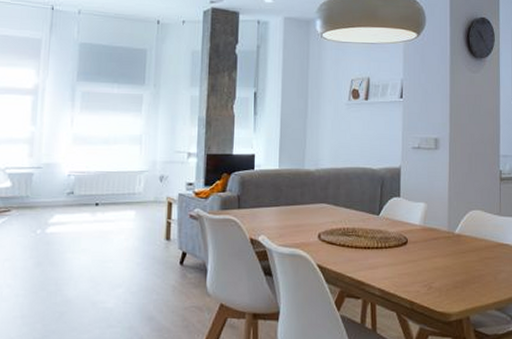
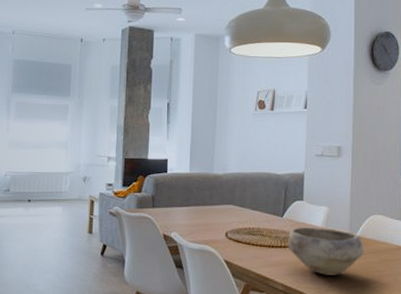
bowl: none [385,225,463,277] -> present [288,226,364,276]

